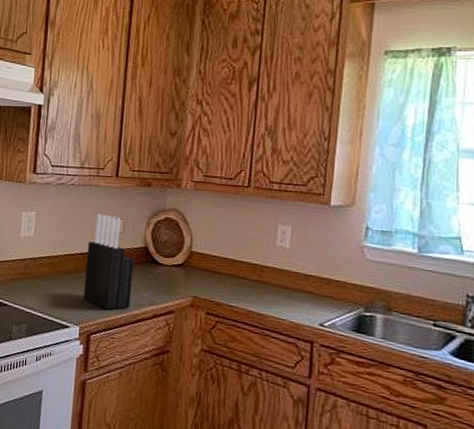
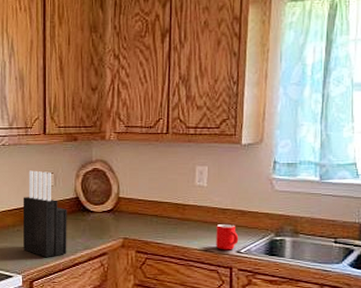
mug: none [296,291,323,322] -> present [216,224,239,250]

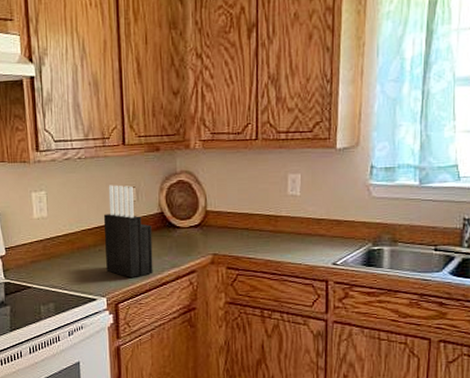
mug: present [216,224,239,250] -> none [311,235,335,263]

